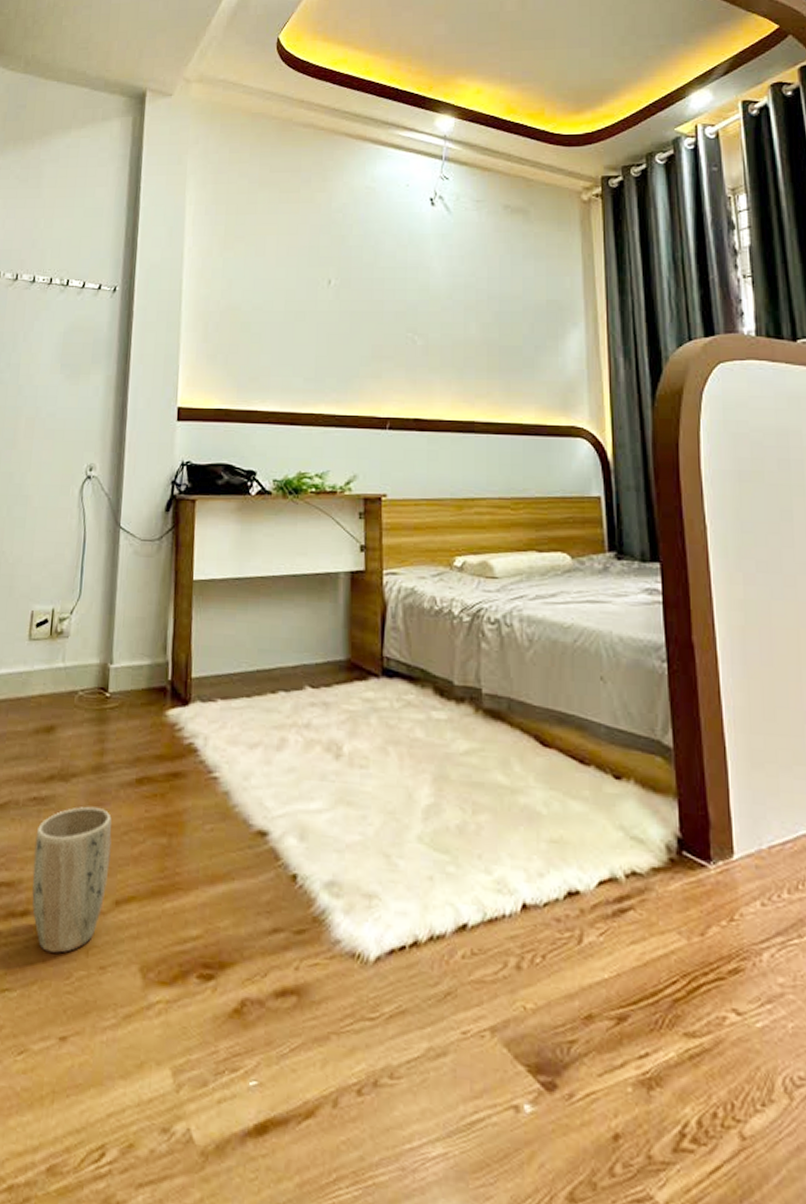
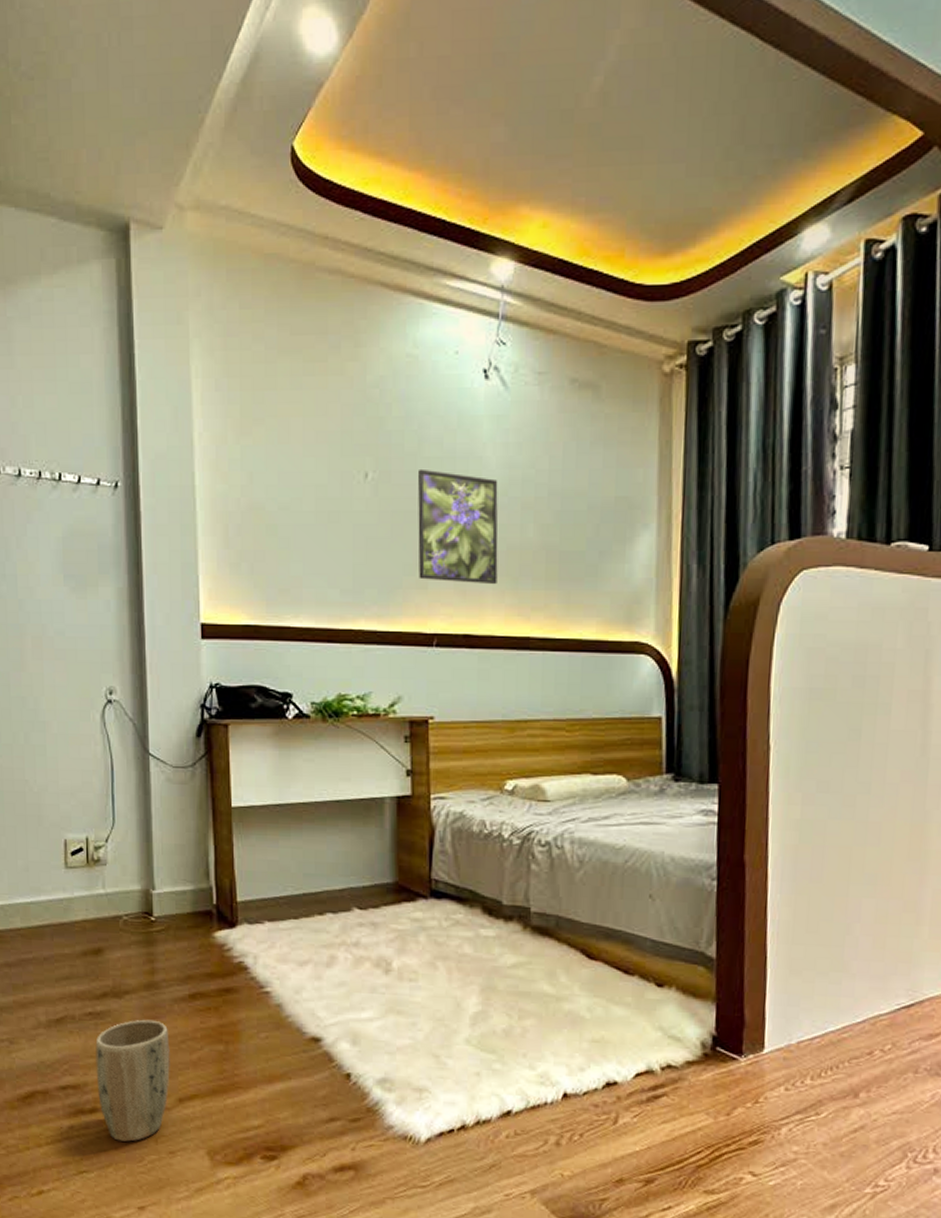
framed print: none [373,276,445,375] -> present [418,468,498,585]

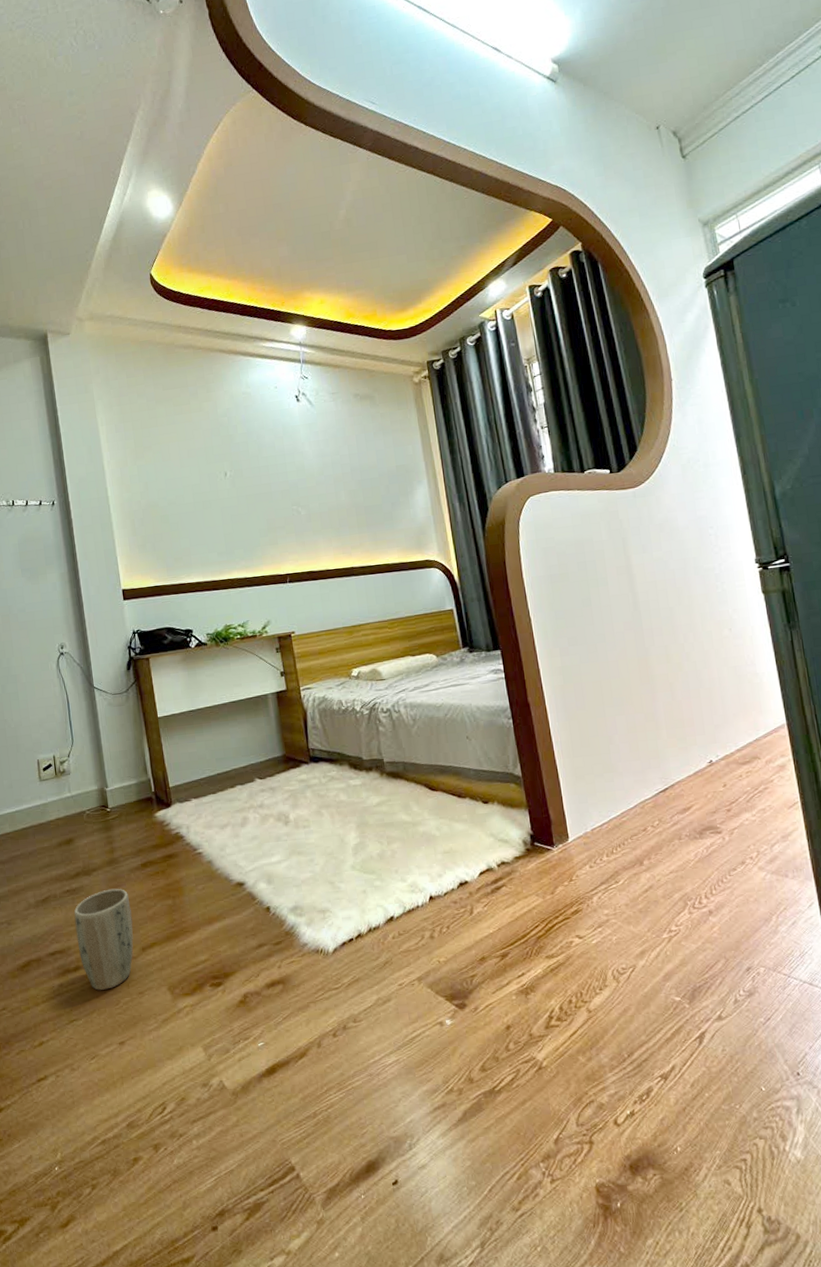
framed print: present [418,468,498,585] -> none [261,465,325,539]

